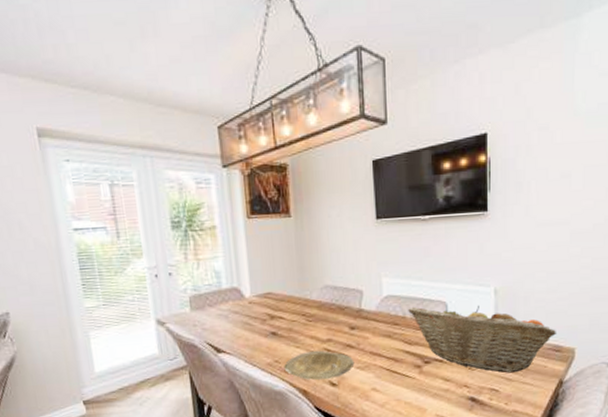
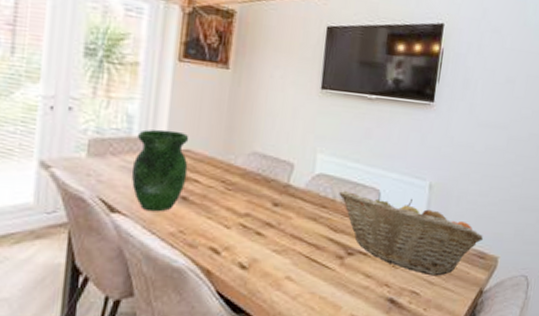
vase: none [226,278,273,348] -> present [131,129,189,212]
plate: present [284,350,355,380] -> none [188,224,272,260]

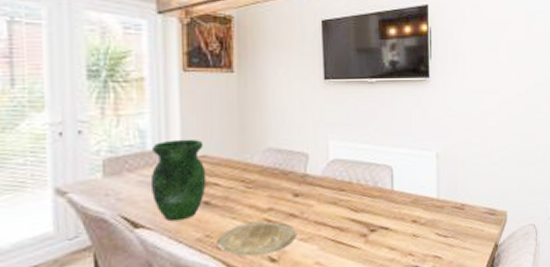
plate: none [188,224,272,260] -> present [216,221,297,257]
fruit basket: present [339,190,484,276] -> none [355,169,492,239]

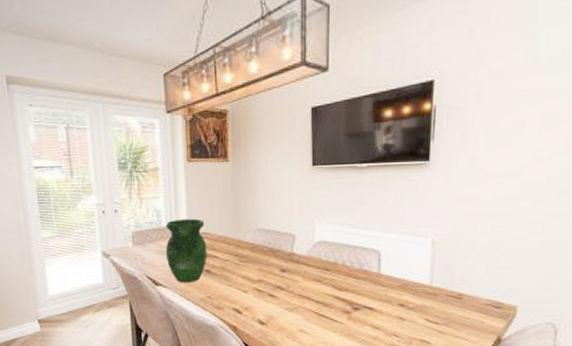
plate: present [216,221,297,257] -> none [216,289,284,317]

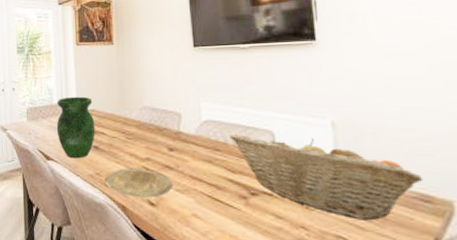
plate: none [216,289,284,317] -> present [104,167,174,198]
fruit basket: none [340,253,498,326] -> present [230,133,424,221]

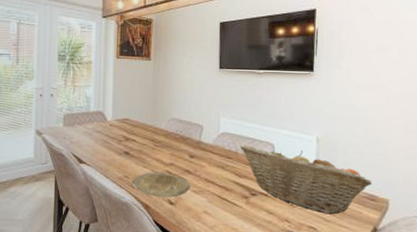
vase: present [56,96,96,159] -> none [91,105,128,163]

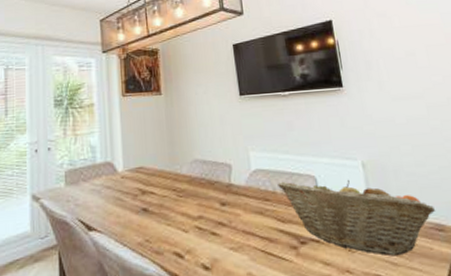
plate: present [132,171,191,198] -> none [155,228,228,263]

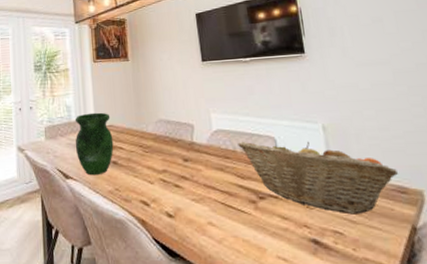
vase: none [100,152,144,226] -> present [75,112,114,176]

